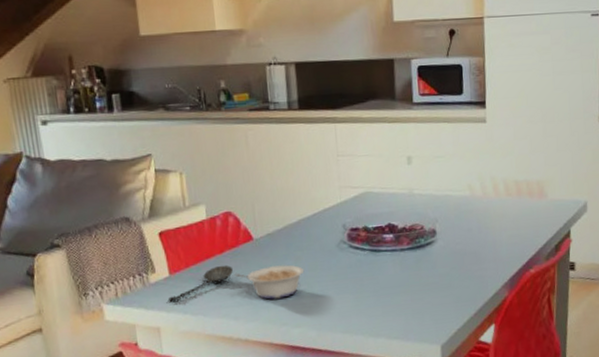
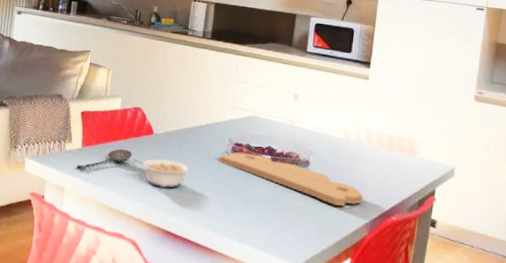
cutting board: none [335,235,498,272] -> present [219,152,363,206]

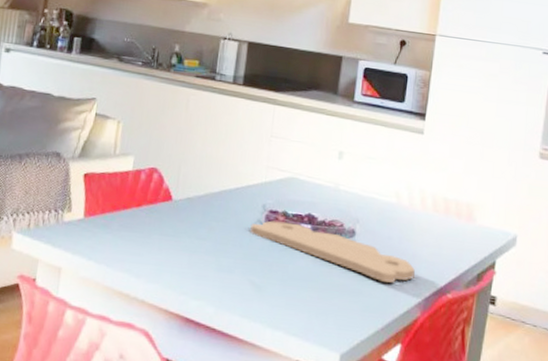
spoon: present [75,149,133,170] -> none [76,218,147,245]
legume: present [132,158,190,188] -> none [146,230,216,266]

